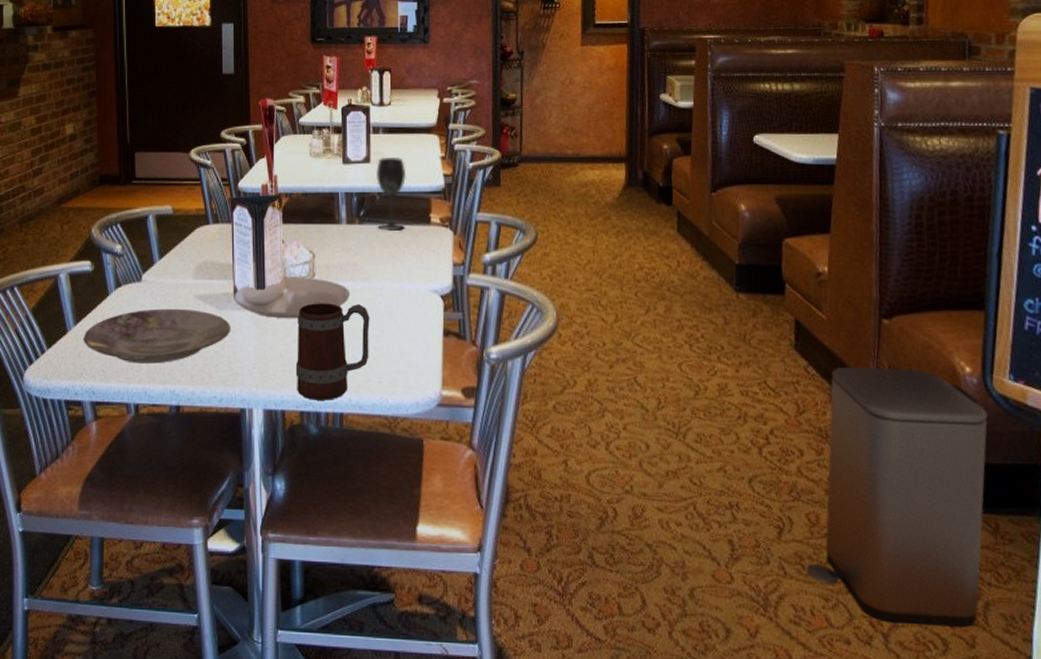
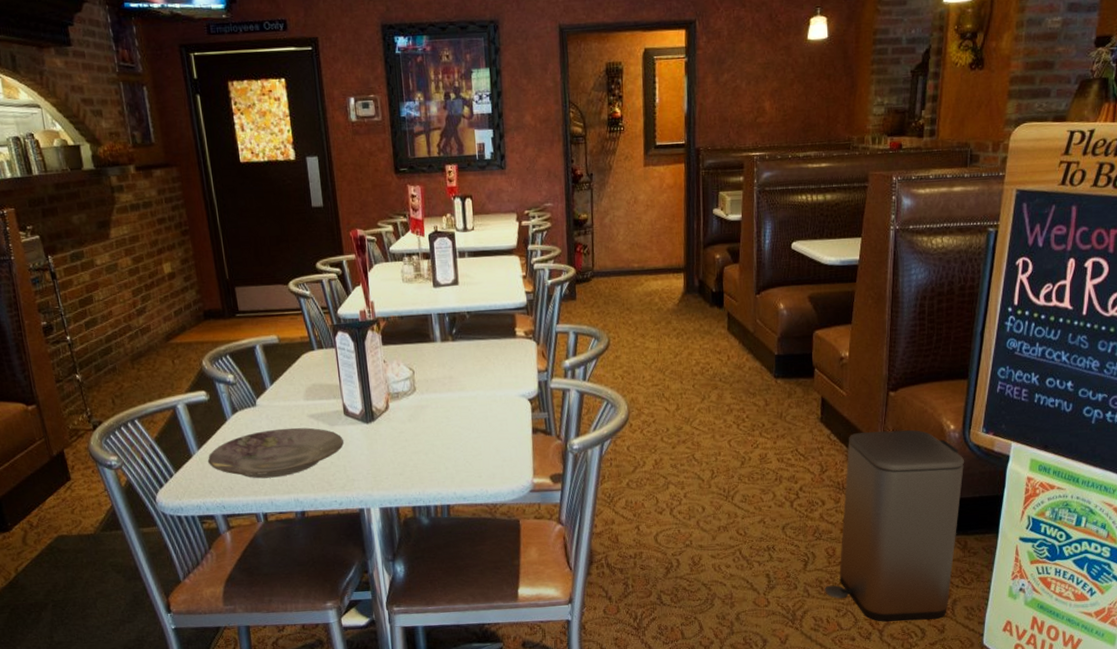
plate: present [234,278,350,318] -> none [344,392,448,429]
beer mug: present [295,302,370,400] -> none [403,412,469,496]
wine glass: present [376,157,407,231] -> none [464,279,494,346]

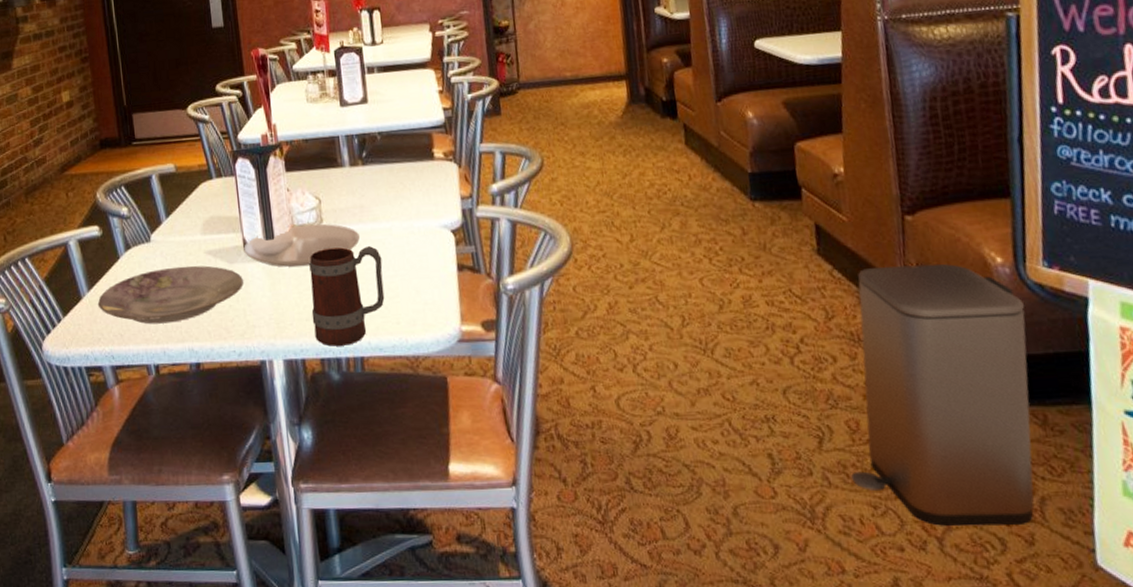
plate: none [344,392,448,429] -> present [243,223,360,267]
beer mug: none [403,412,469,496] -> present [309,246,385,347]

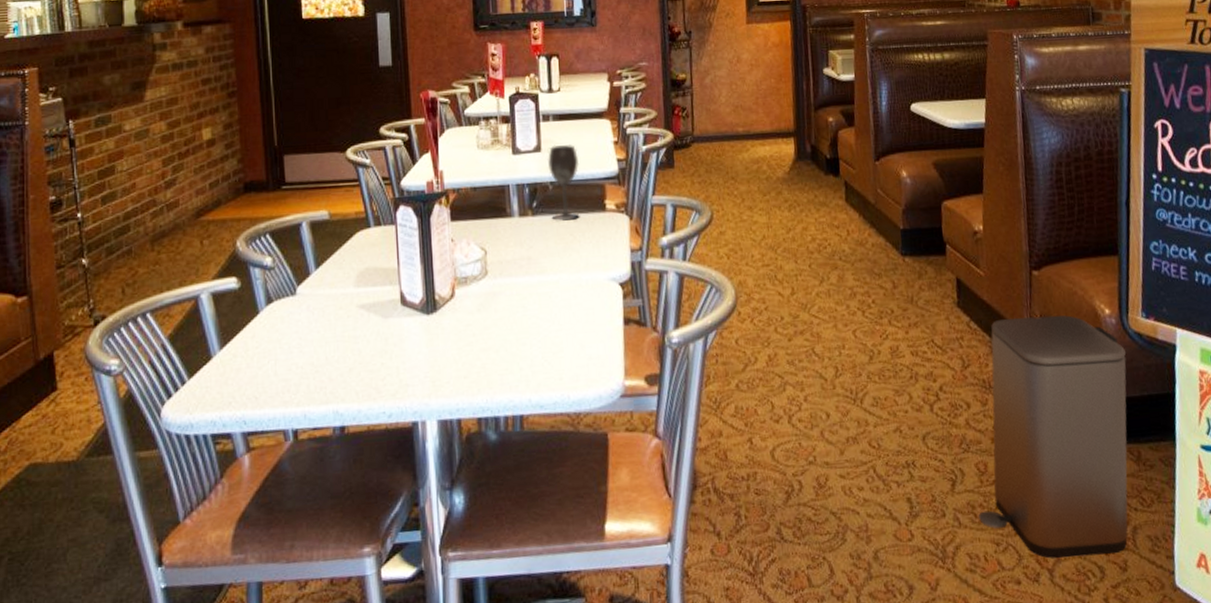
plate: present [97,265,245,324] -> none [230,320,399,385]
plate: present [243,223,360,267] -> none [400,276,525,322]
beer mug: present [309,246,385,347] -> none [470,299,548,405]
wine glass: none [374,95,409,170] -> present [548,145,580,221]

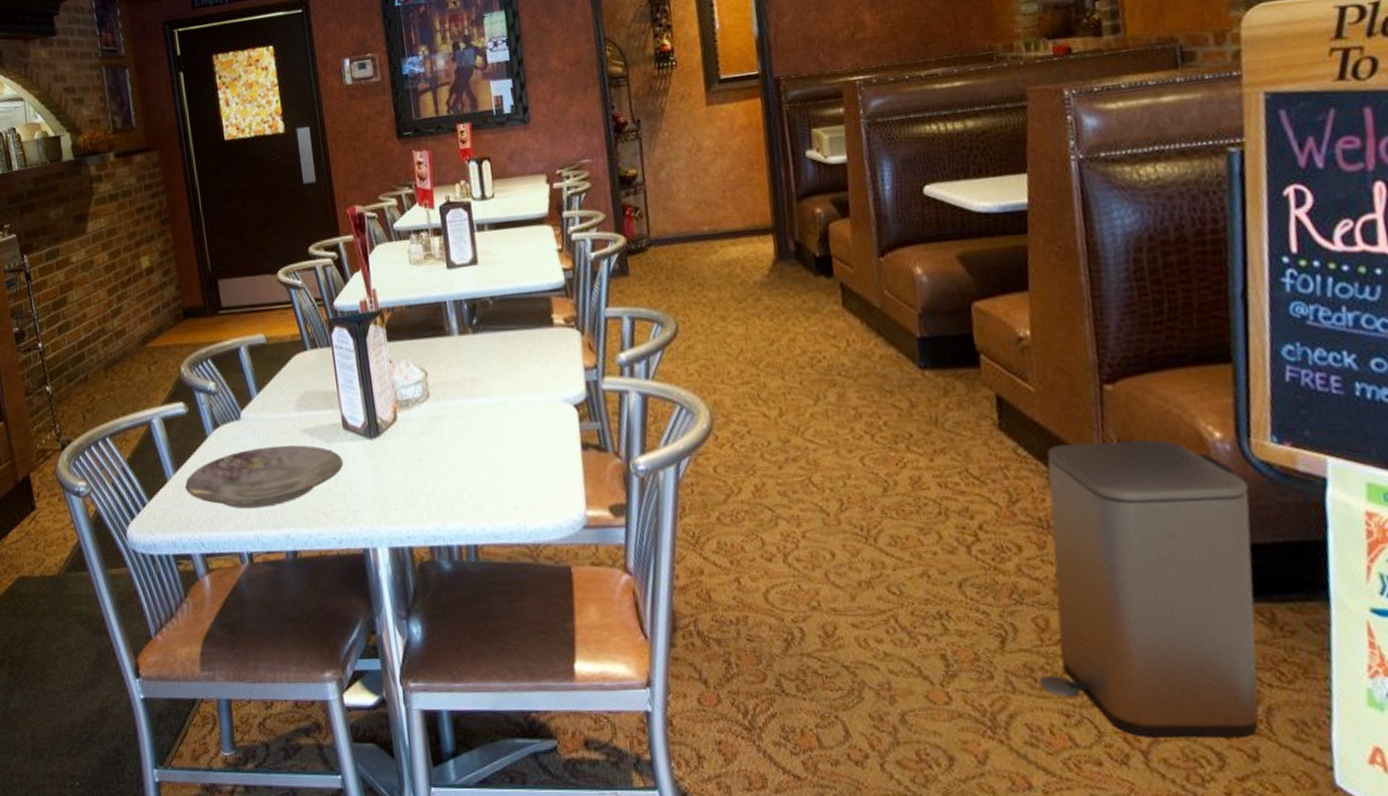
plate: none [230,320,399,385] -> present [184,445,344,509]
wine glass: present [548,145,580,221] -> none [485,255,526,339]

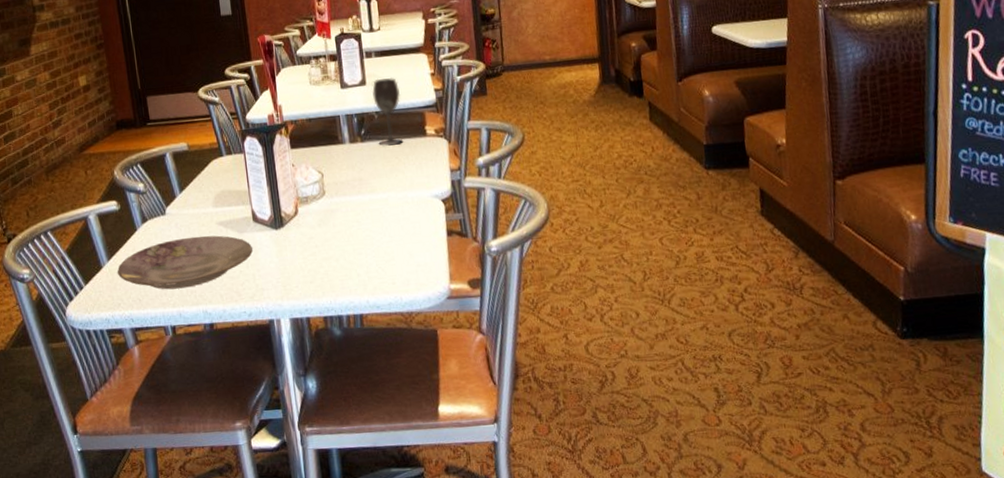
wine glass: none [485,255,526,339] -> present [372,78,404,146]
pedal bin: present [1039,439,1260,738] -> none [784,221,934,444]

